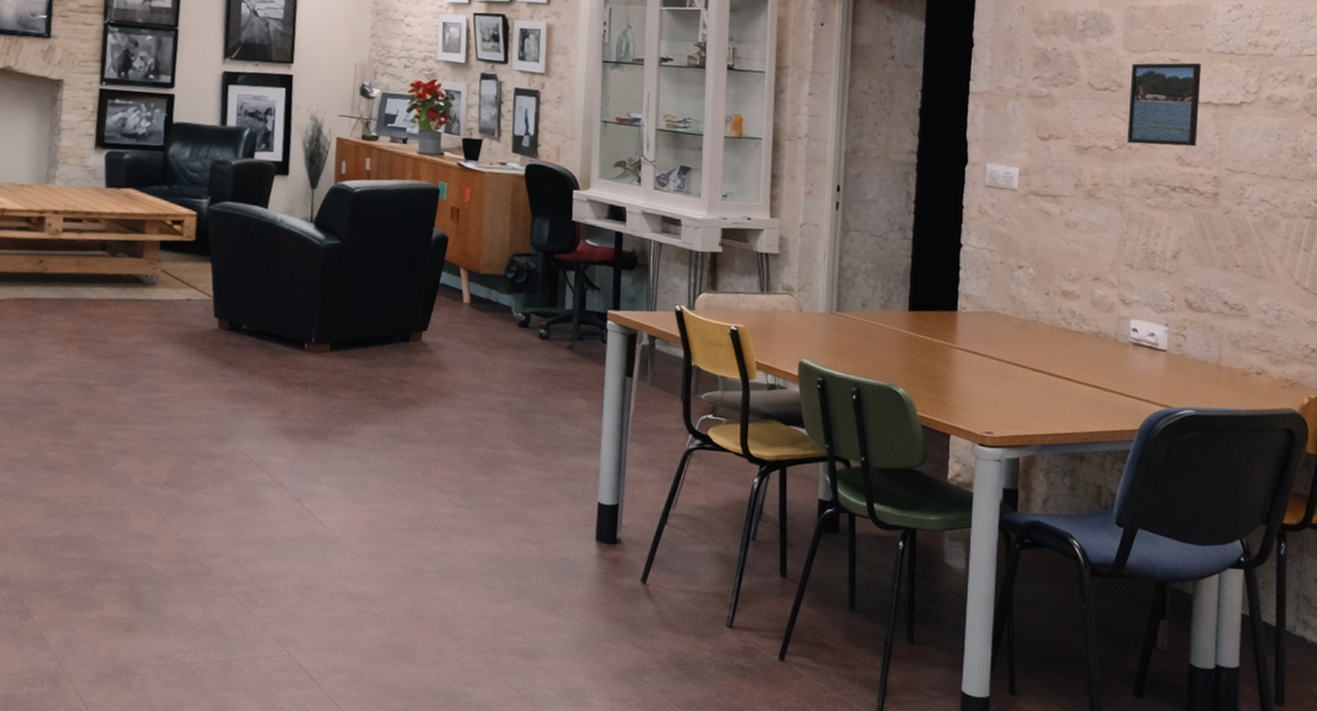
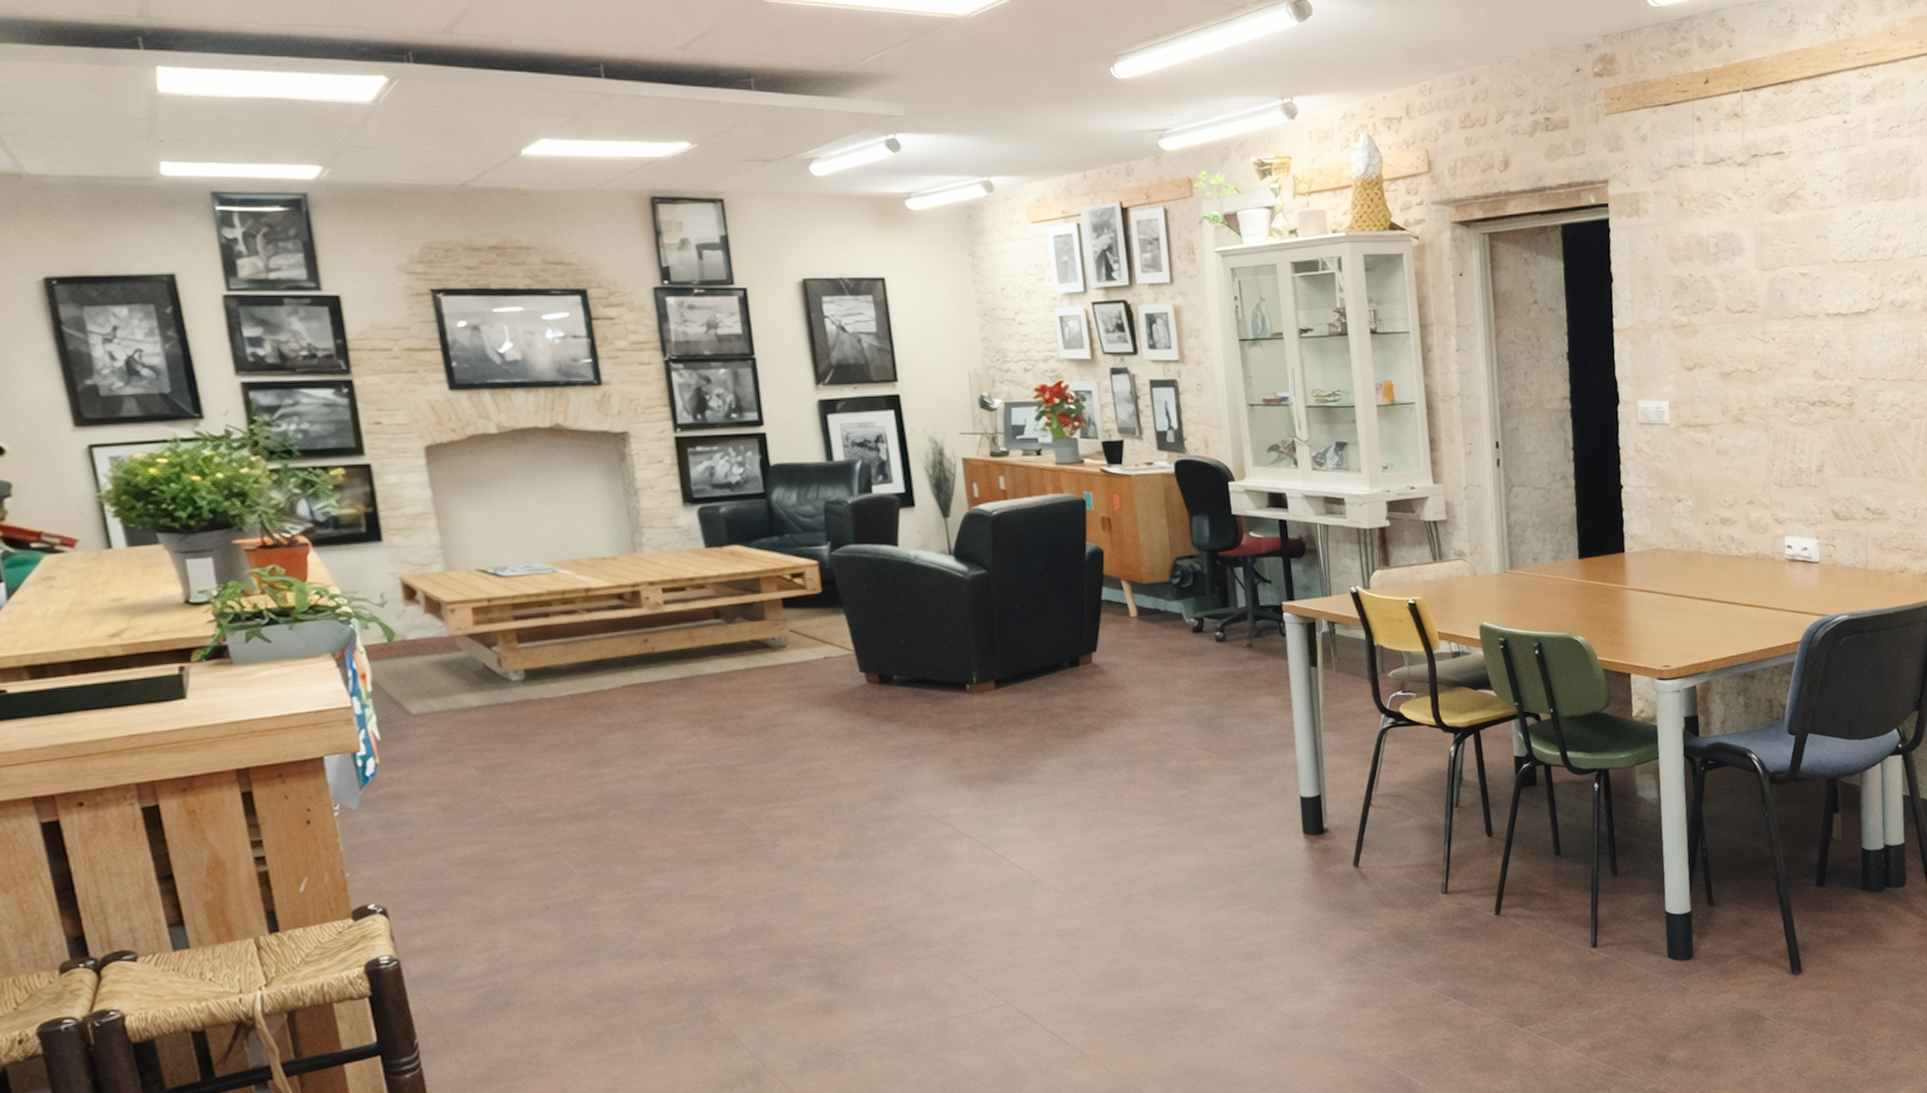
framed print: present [1127,62,1201,147] -> none [1764,274,1831,363]

